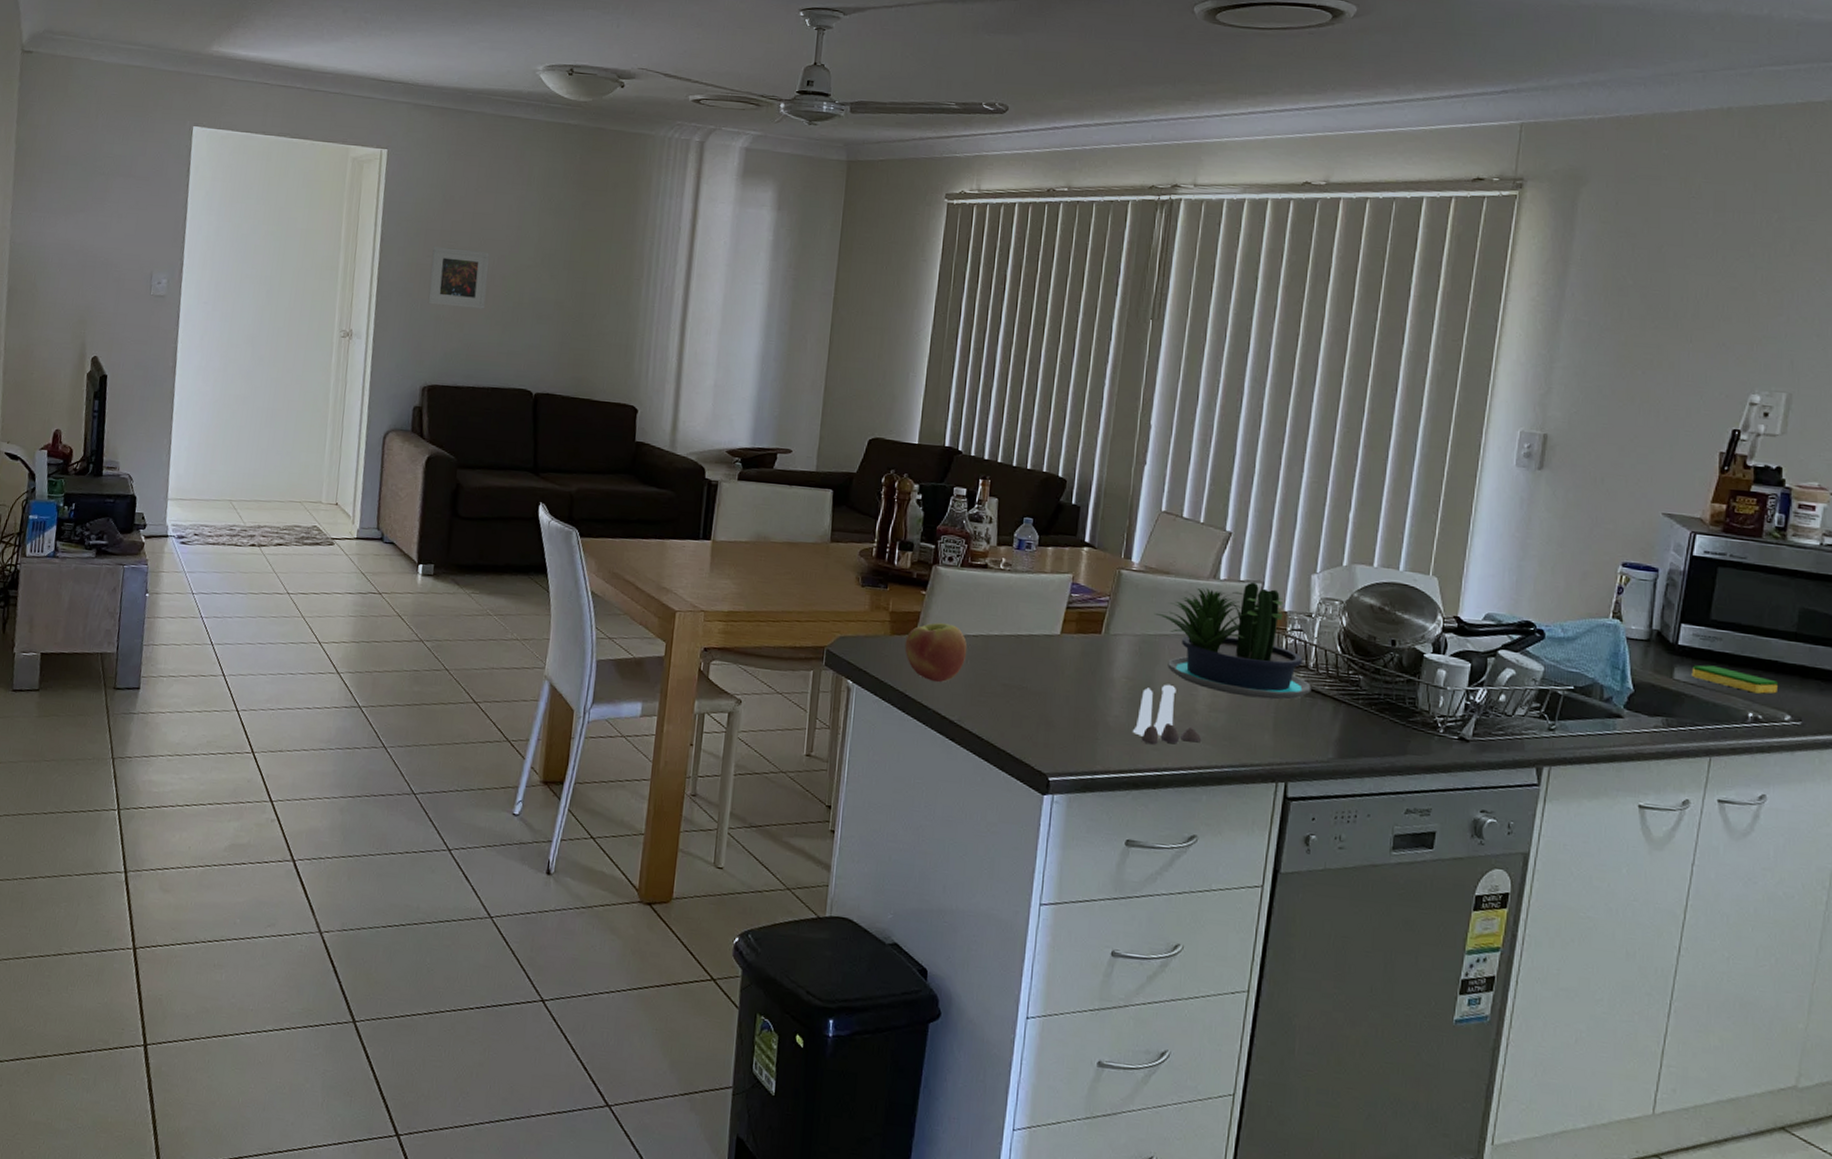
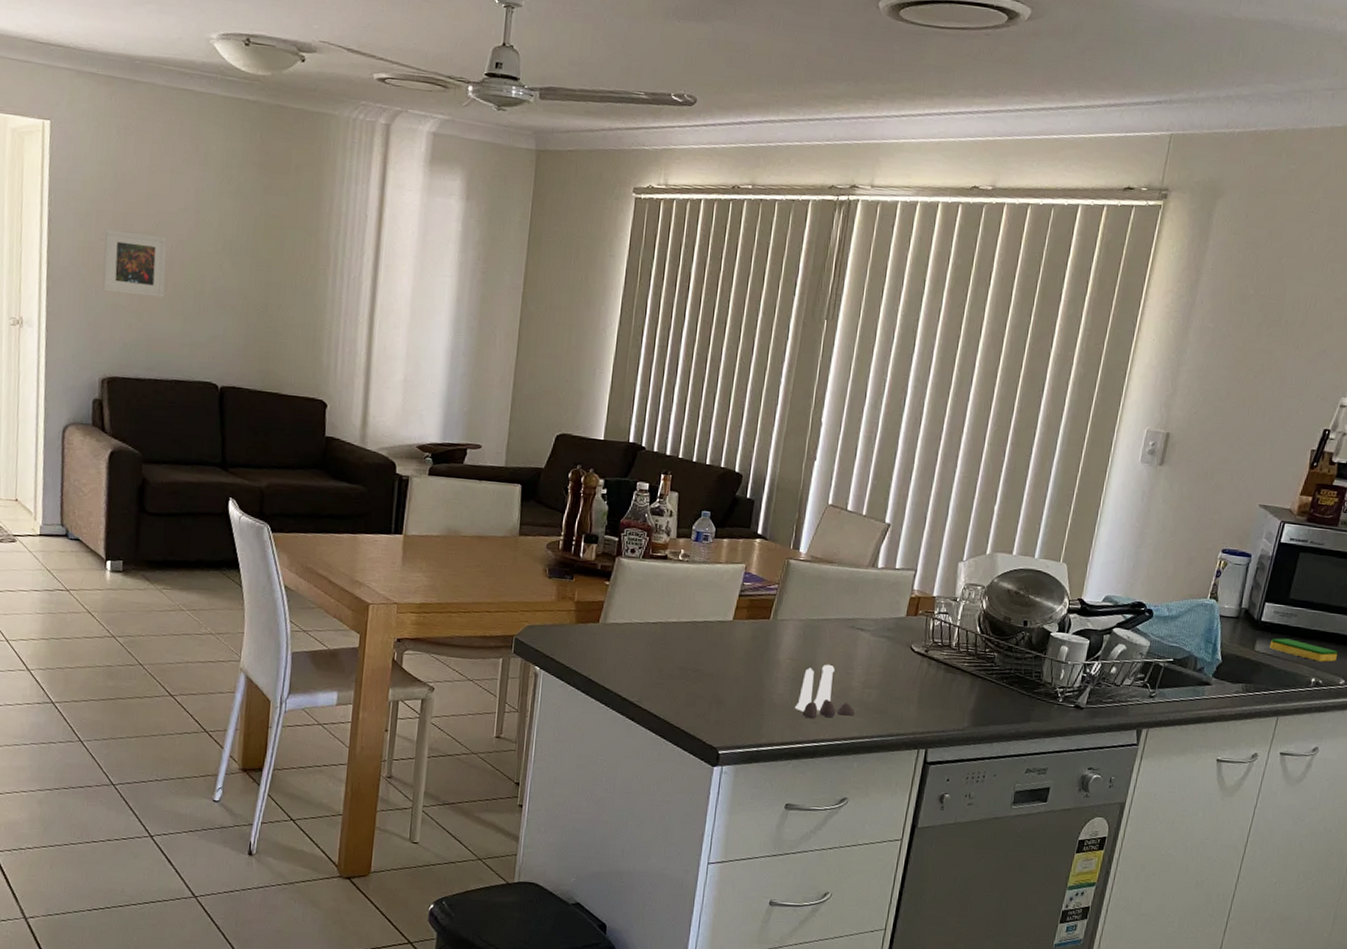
apple: present [904,622,968,683] -> none [589,611,647,667]
potted plant: present [1154,582,1312,700] -> none [817,569,953,676]

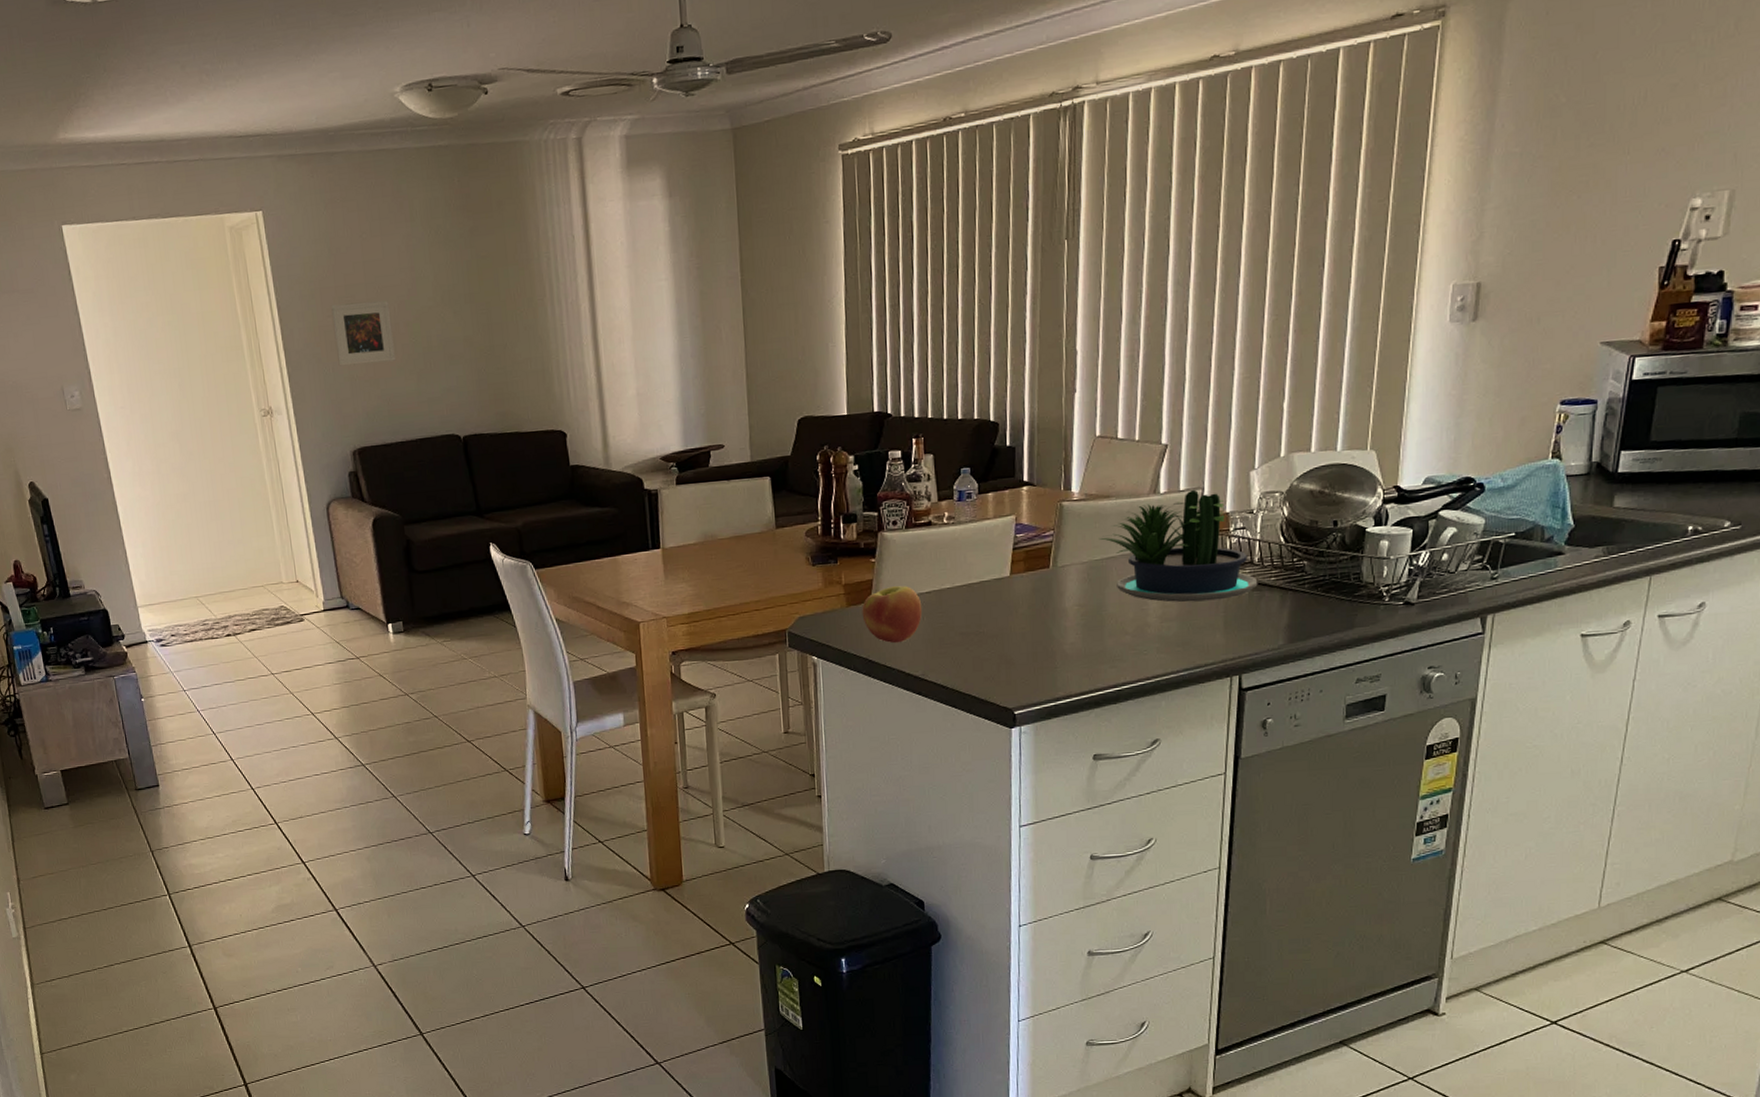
apple: none [589,611,647,667] -> present [862,586,923,644]
salt and pepper shaker set: present [795,664,856,719] -> none [1090,604,1156,664]
potted plant: none [817,569,953,676] -> present [1098,489,1258,603]
dish sponge: present [1269,638,1339,662] -> none [1631,486,1719,506]

